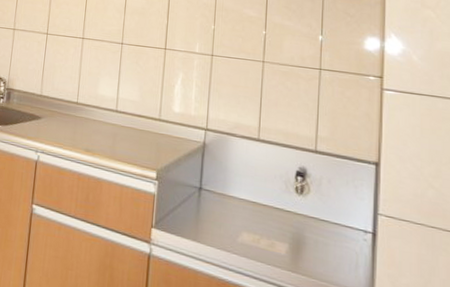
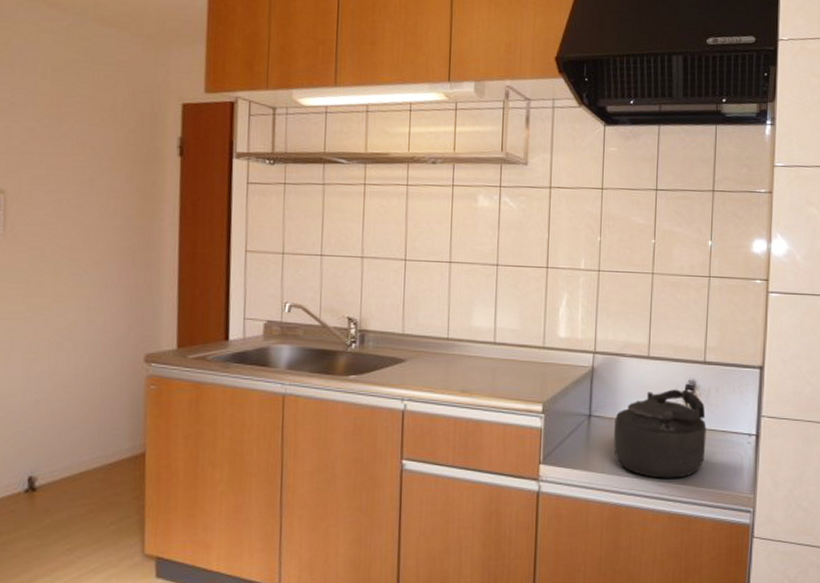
kettle: none [223,173,318,265] -> present [614,389,707,478]

